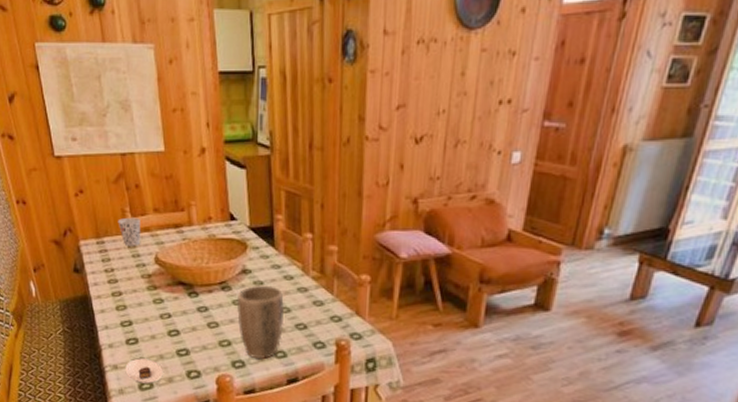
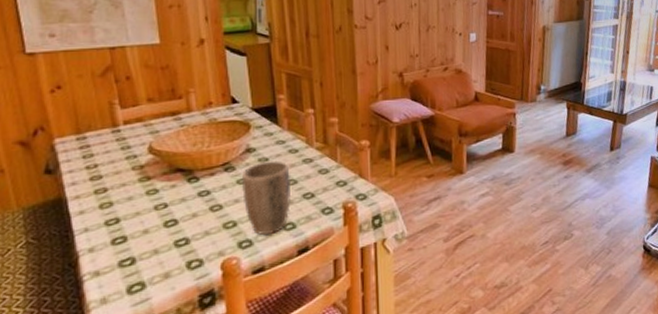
cup: present [118,217,141,246] -> none [104,109,133,139]
saucer: present [125,358,163,384] -> none [109,257,158,286]

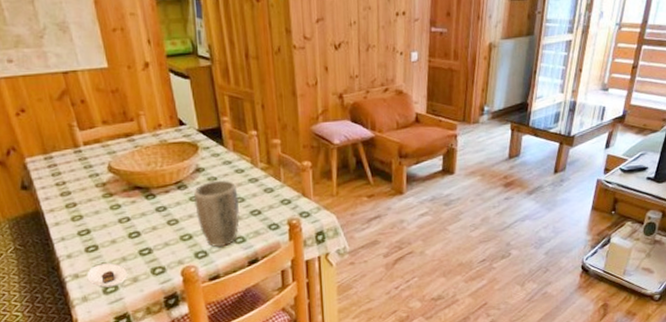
saucer: none [109,257,158,286] -> present [87,263,127,288]

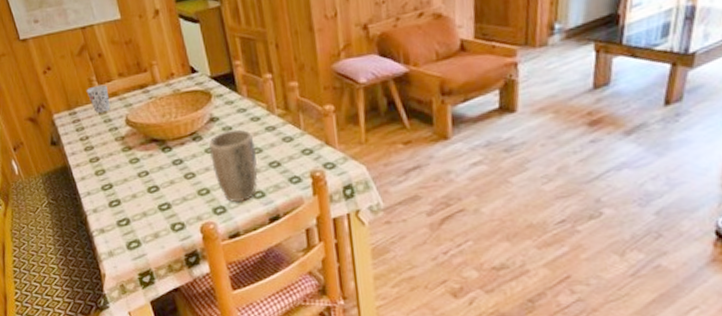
cup: none [65,131,92,159] -> present [86,84,111,113]
saucer: present [87,263,127,288] -> none [111,218,149,243]

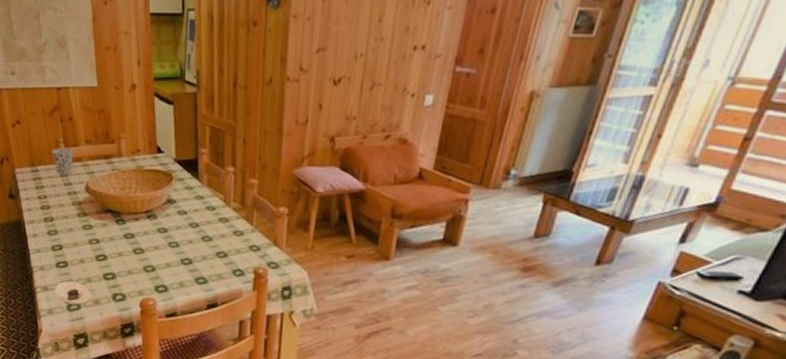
saucer: none [111,218,149,243] -> present [55,280,90,305]
plant pot: present [209,129,258,202] -> none [161,214,207,284]

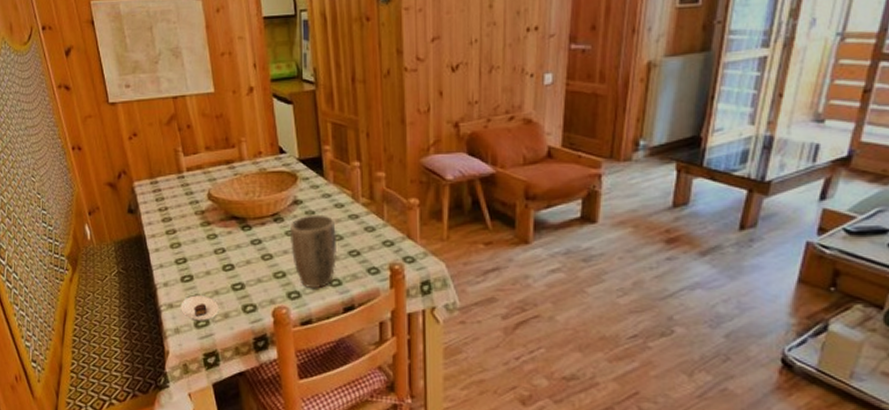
cup: present [51,147,74,175] -> none [170,156,194,184]
plant pot: none [161,214,207,284] -> present [290,214,338,288]

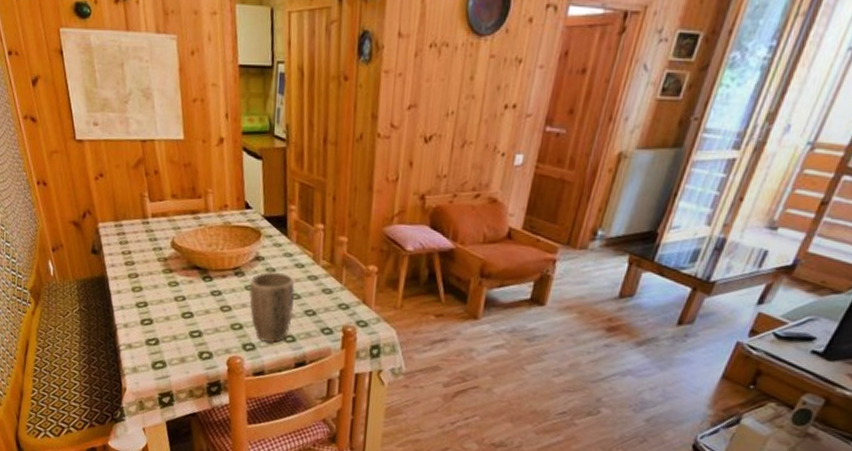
saucer: present [181,295,219,321] -> none [139,338,176,364]

